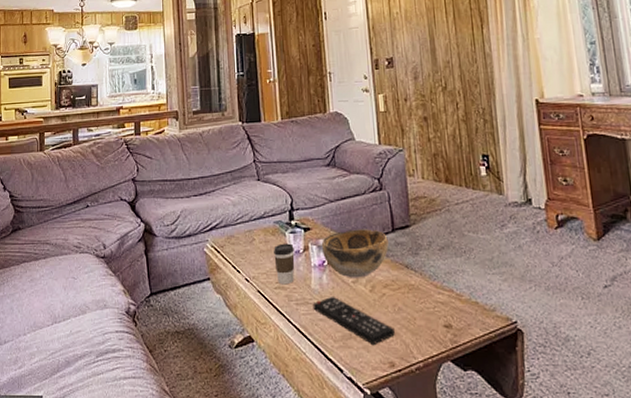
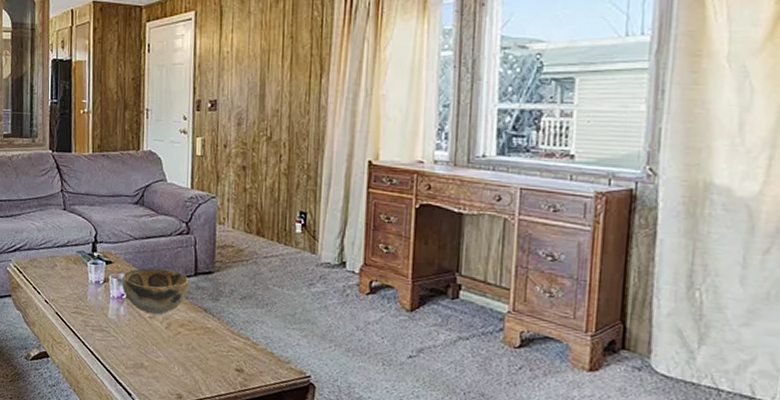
coffee cup: present [274,243,295,285] -> none [74,272,95,311]
remote control: present [312,296,395,346] -> none [108,327,186,377]

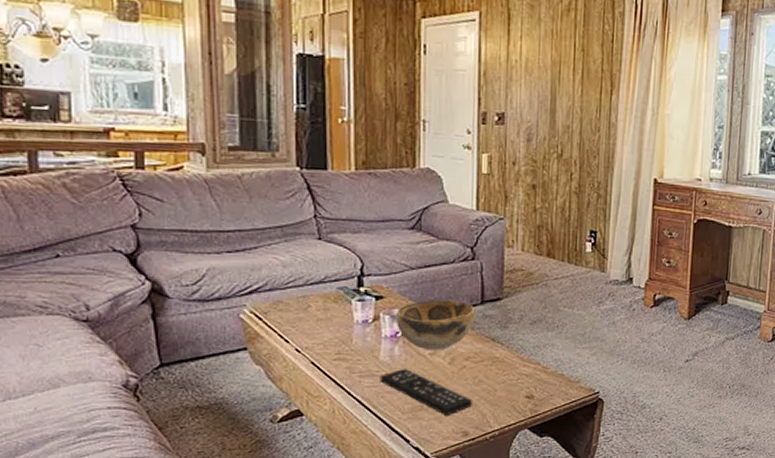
remote control: none [108,327,186,377] -> present [380,368,472,417]

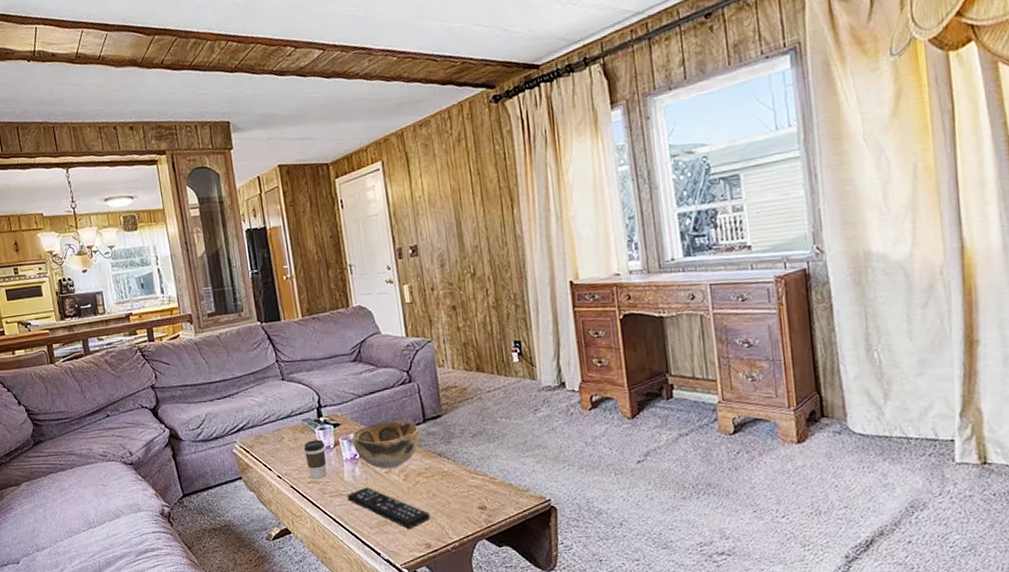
coffee cup: none [335,312,361,356] -> present [304,439,327,479]

